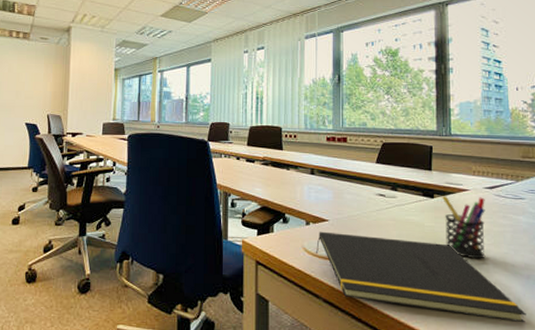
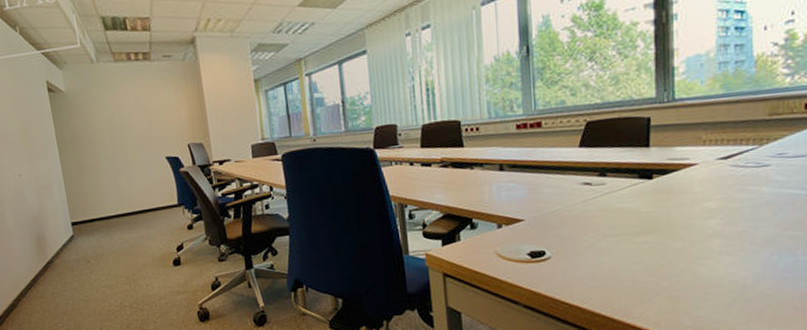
notepad: present [315,231,526,323] -> none [510,230,766,306]
pen holder: present [441,195,486,259] -> none [662,170,718,243]

